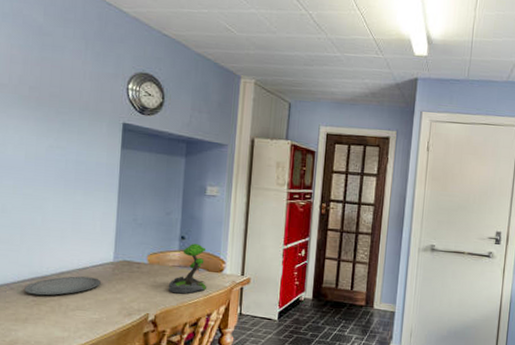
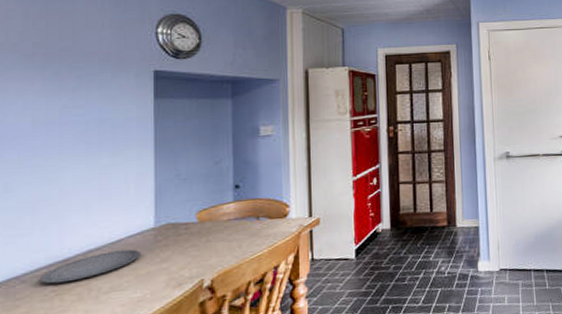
plant: present [168,244,207,294] -> none [224,191,270,251]

